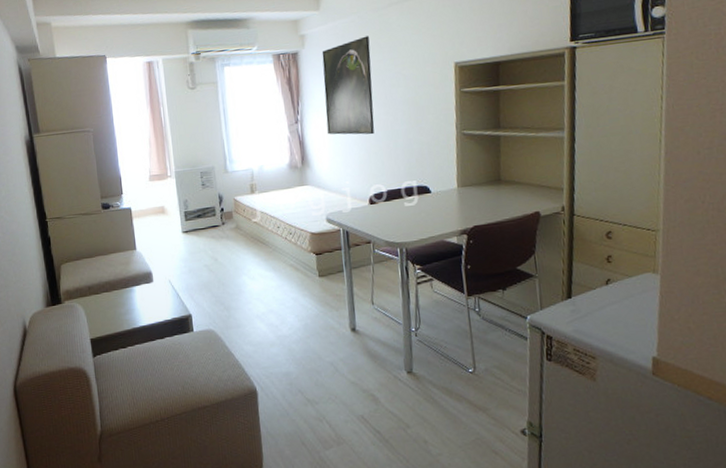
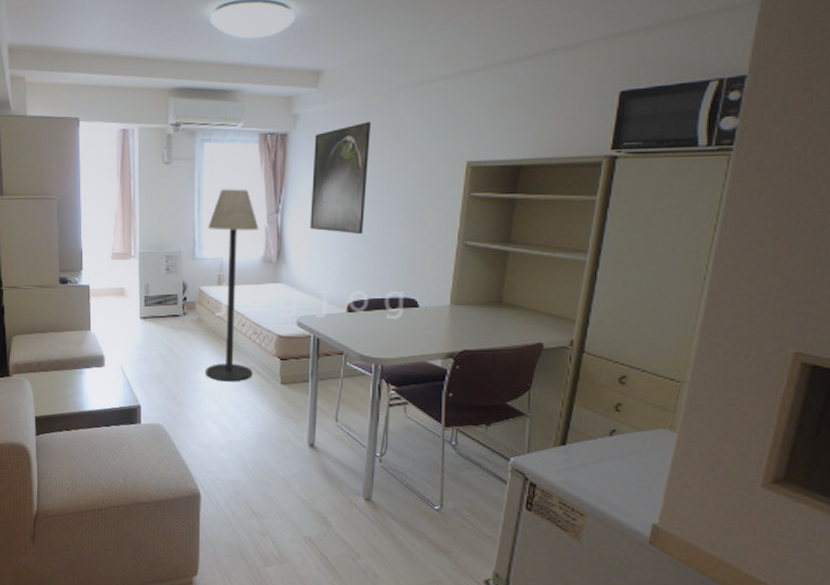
floor lamp: none [235,105,293,282] -> present [206,189,259,382]

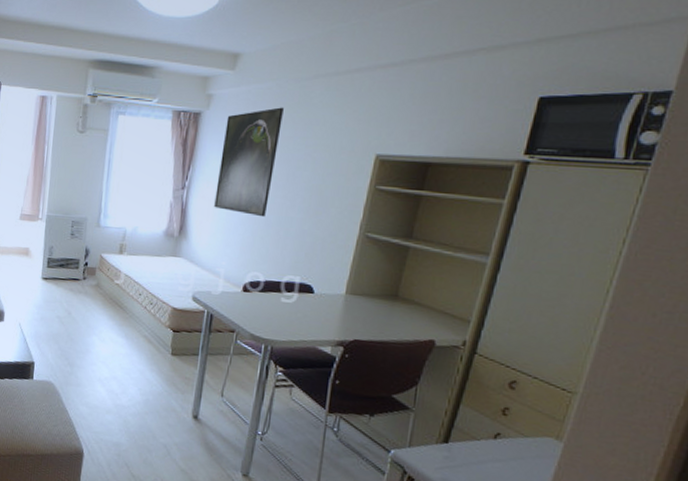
floor lamp: present [206,189,259,382] -> none [99,161,164,349]

